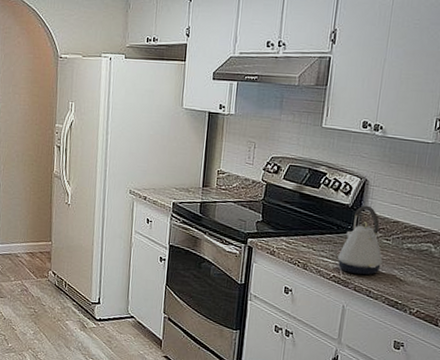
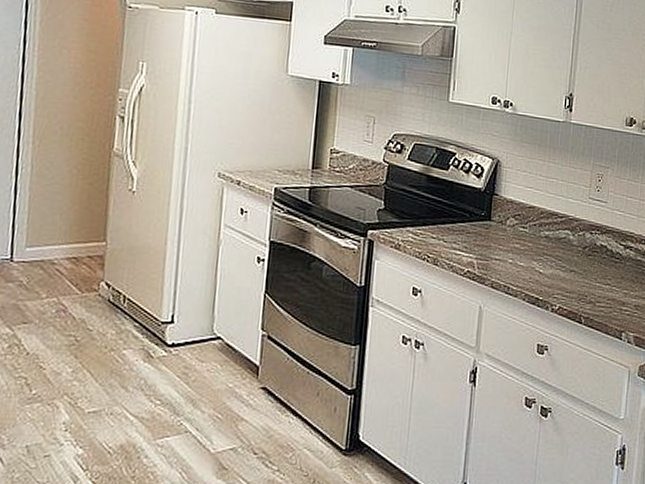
kettle: present [338,205,383,276] -> none [472,189,520,269]

